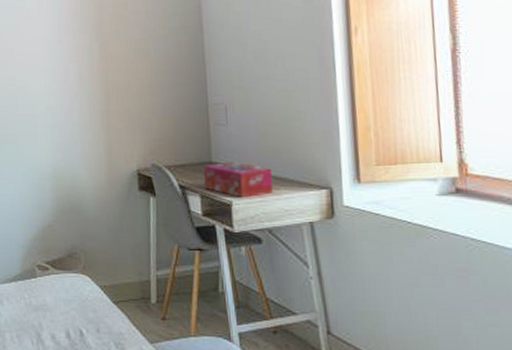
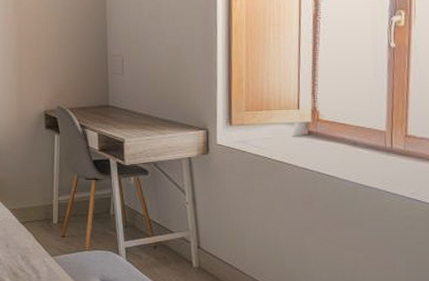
tissue box: present [204,161,273,198] -> none [102,105,159,137]

